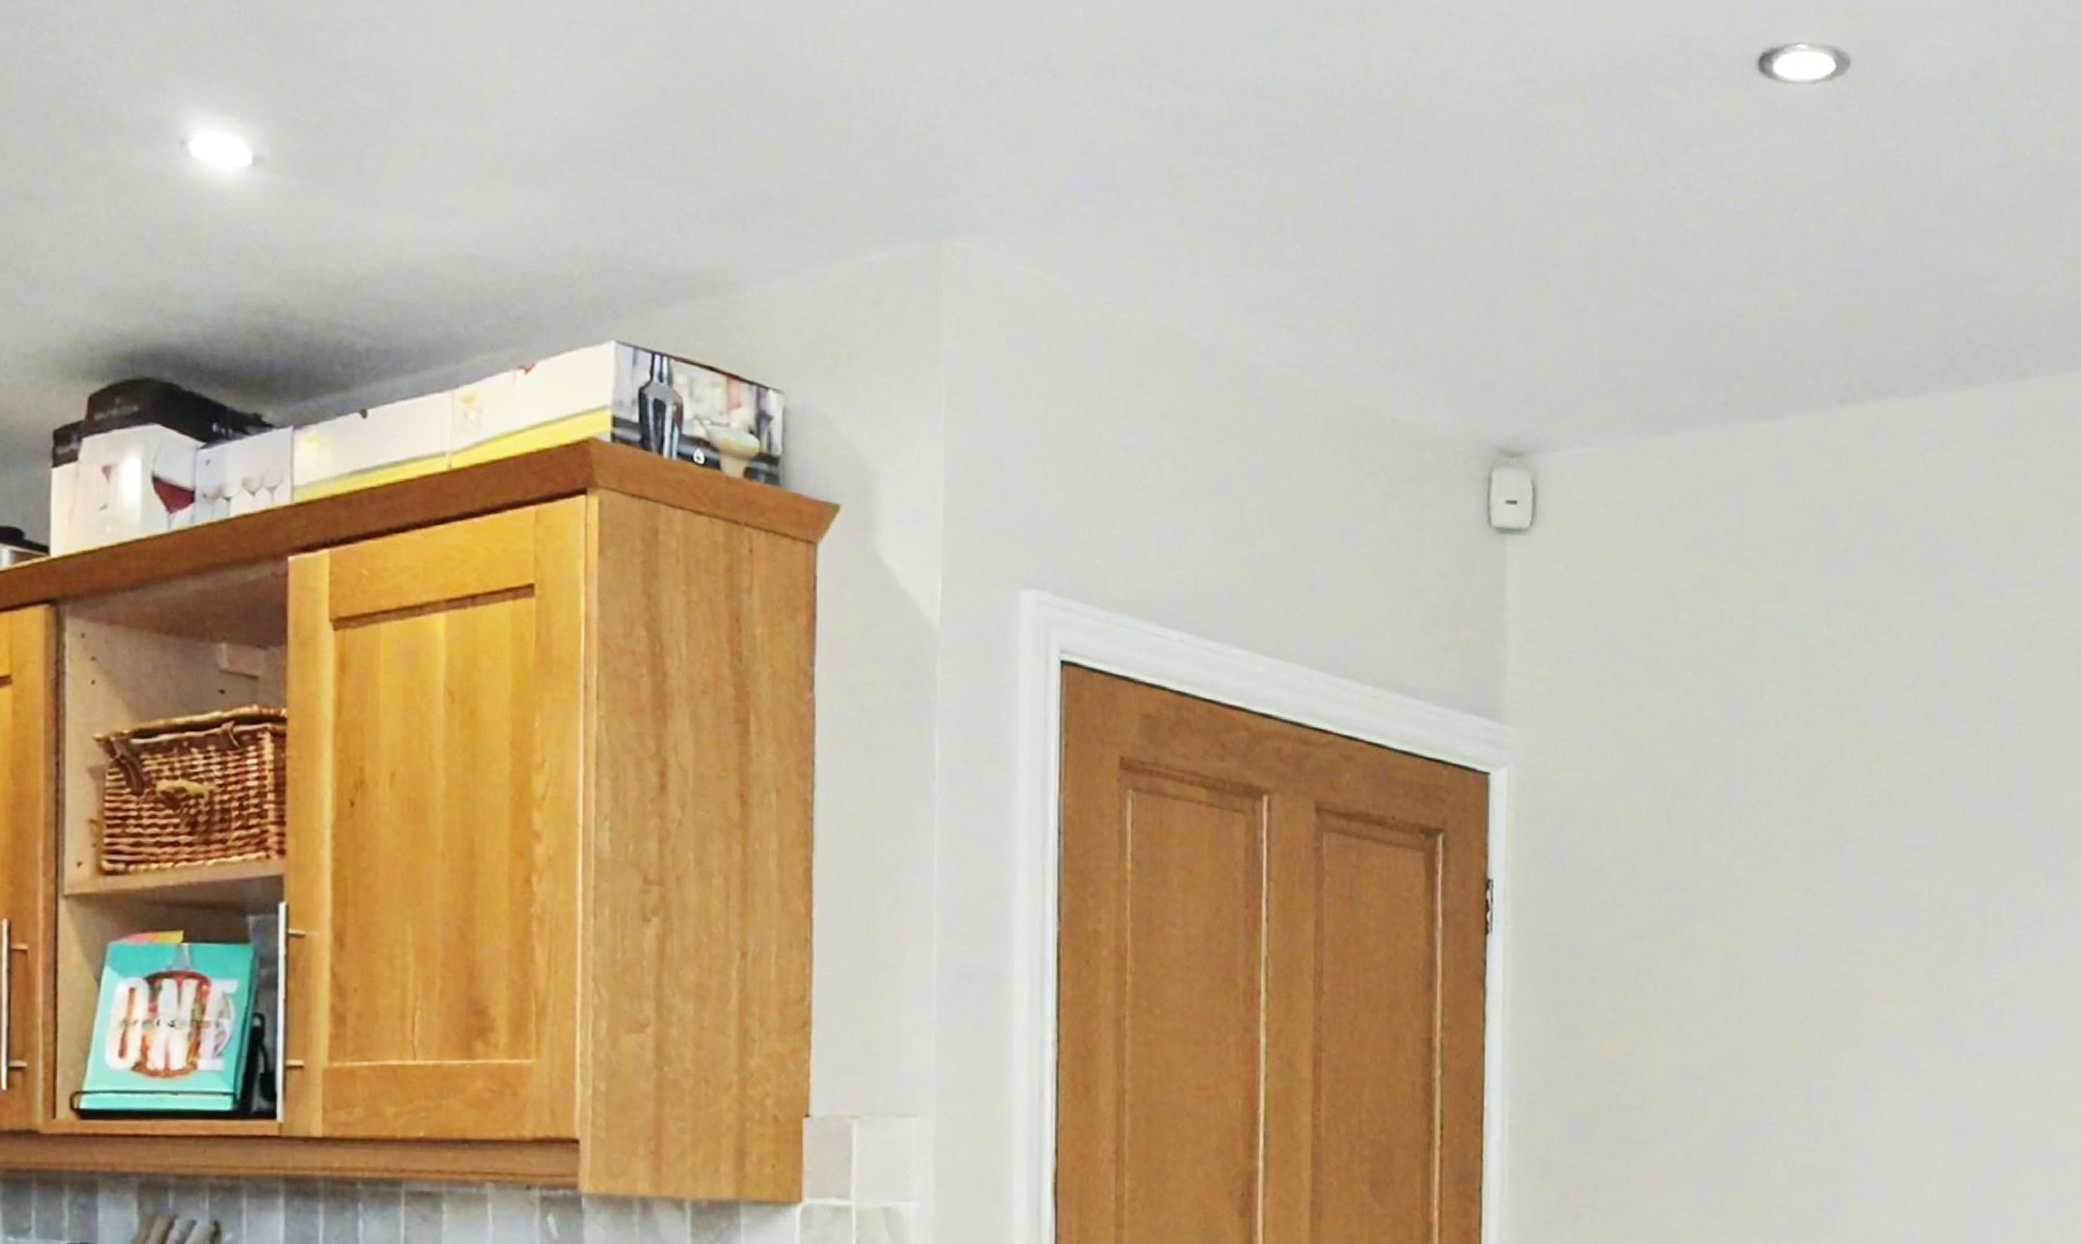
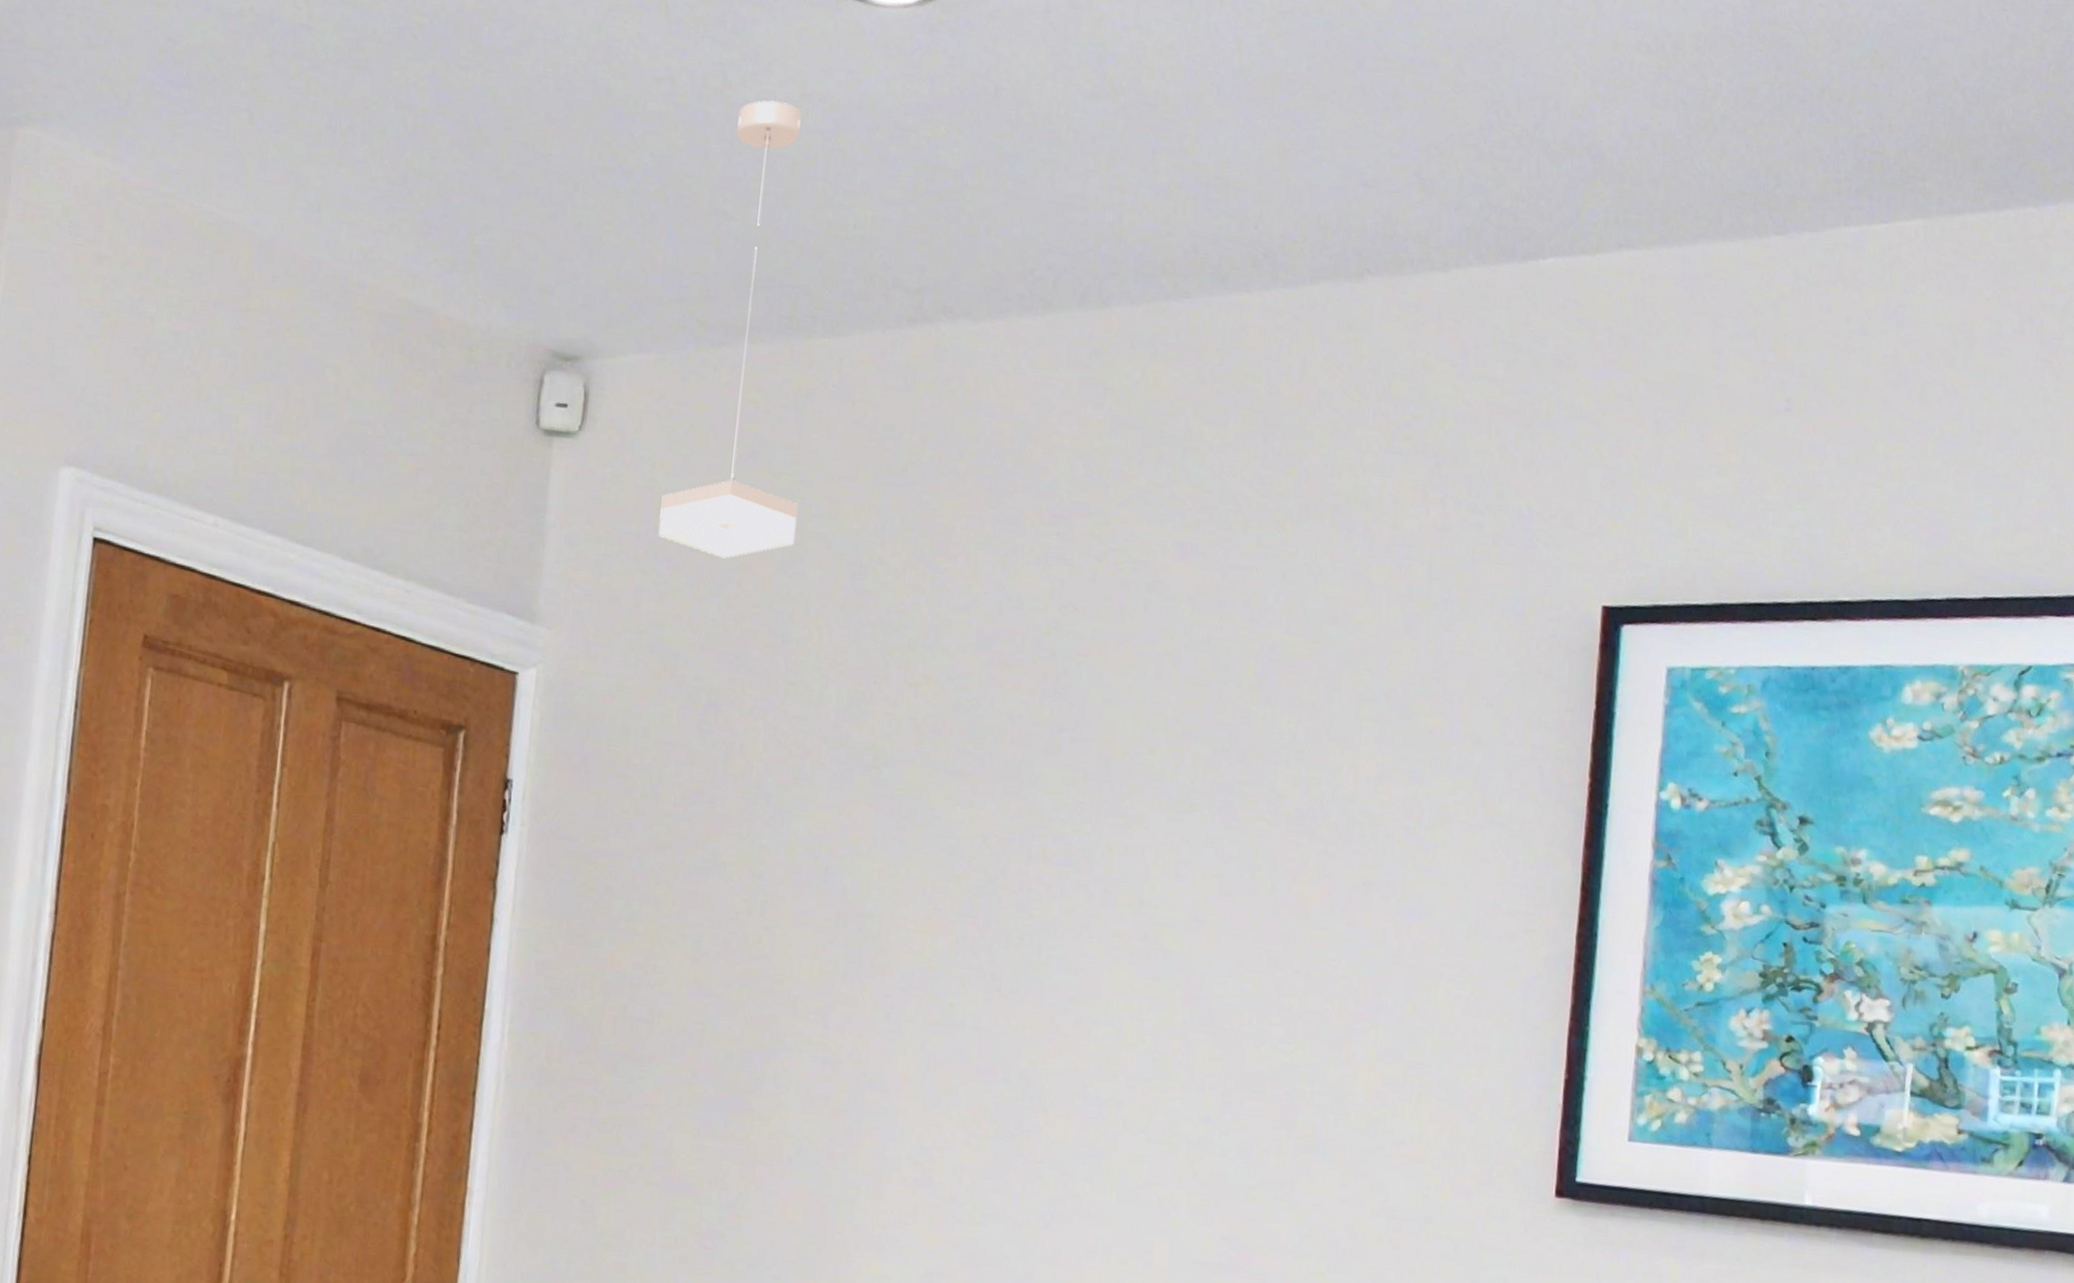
pendant lamp: none [1614,183,1747,648] -> present [658,100,801,559]

